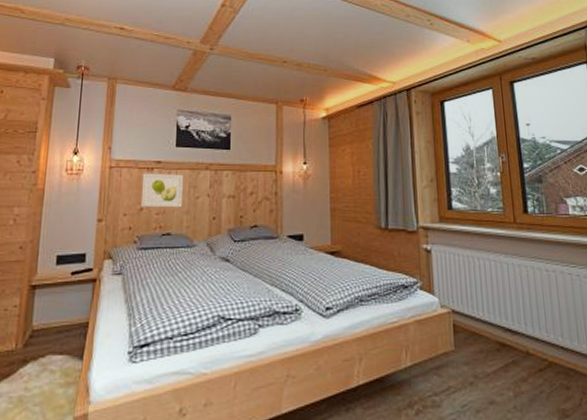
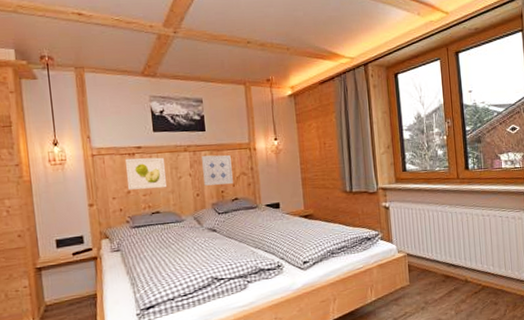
wall art: none [221,176,254,210] -> present [201,155,233,186]

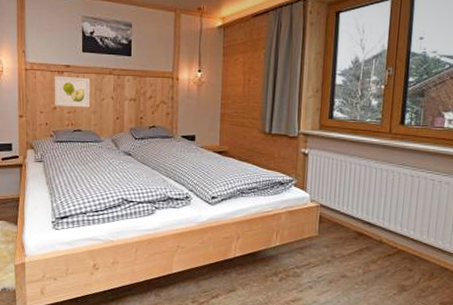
wall art: present [201,155,233,186] -> none [124,81,153,112]

